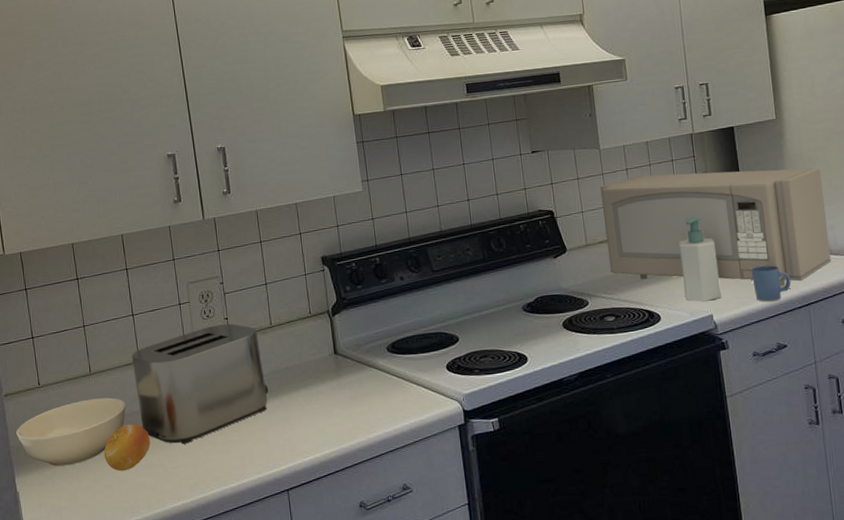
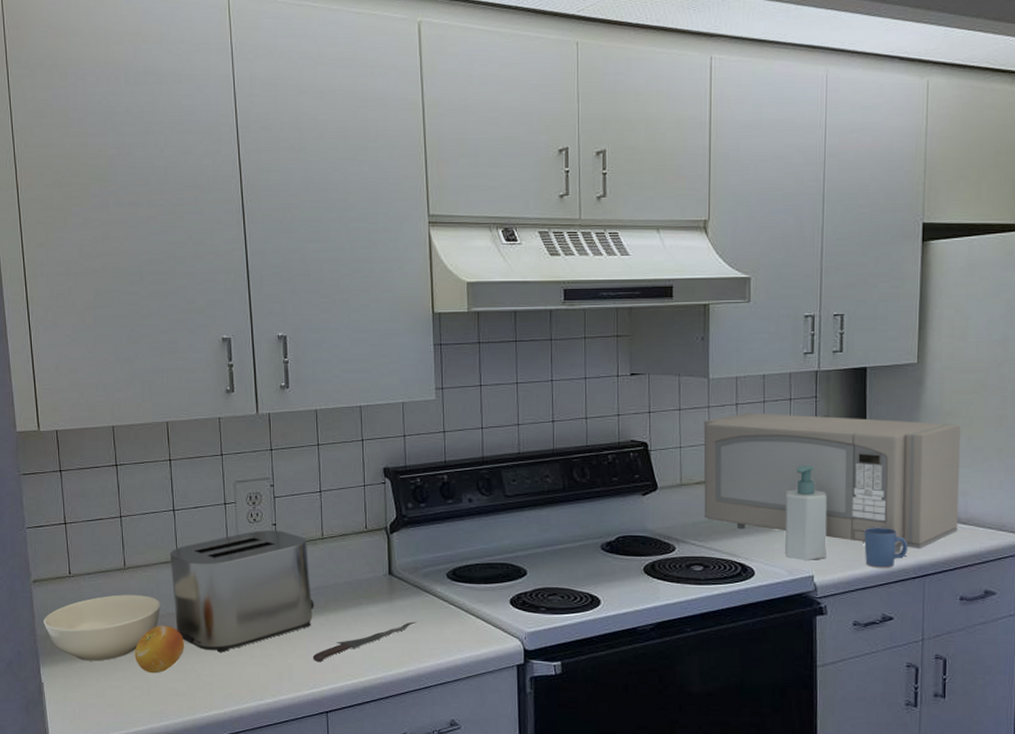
knife: none [270,395,364,443] -> present [312,621,417,662]

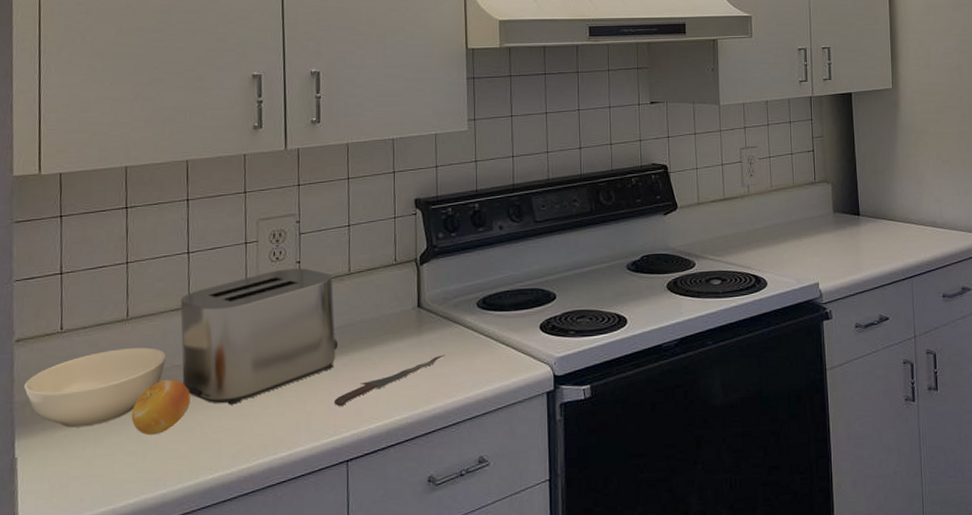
microwave: present [703,412,960,553] -> none [717,134,936,257]
soap bottle: present [785,465,828,560] -> none [790,181,828,269]
mug: present [864,527,908,569] -> none [859,234,897,273]

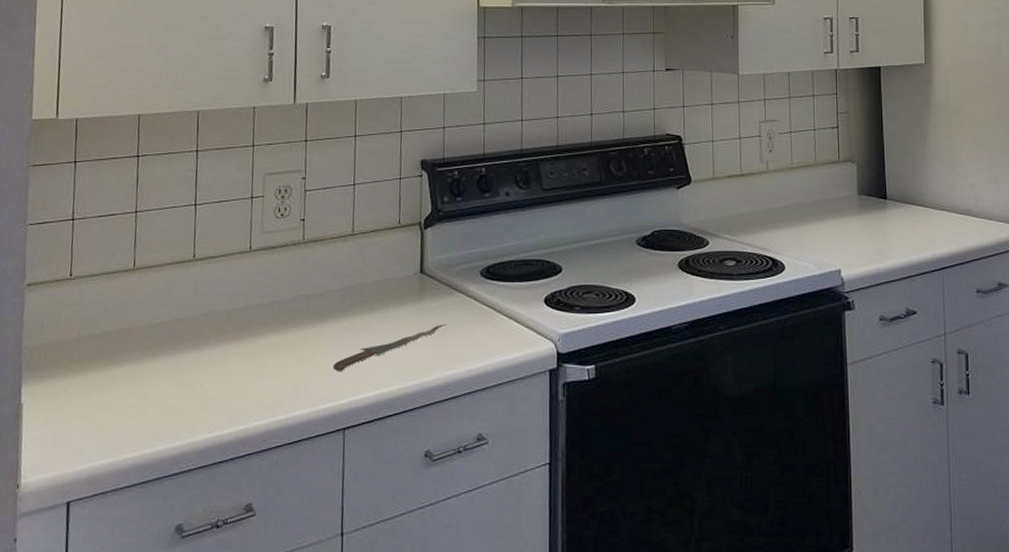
bowl: present [24,347,167,428] -> none [33,299,171,376]
fruit: present [131,379,190,436] -> none [133,333,192,389]
toaster: present [180,268,339,405] -> none [184,226,340,363]

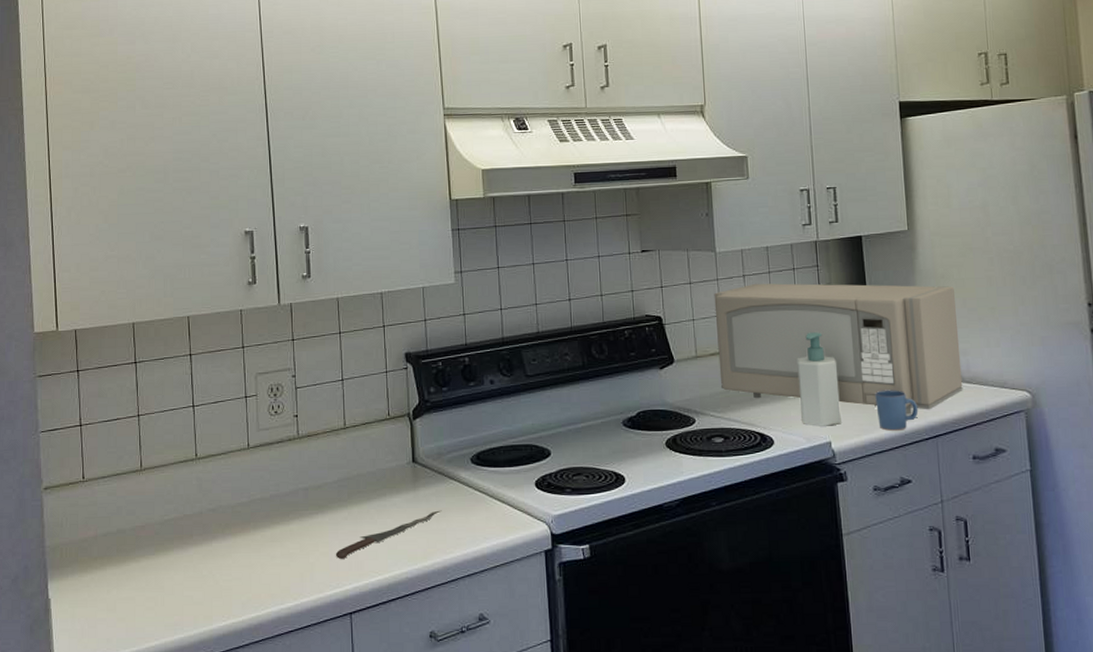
microwave: none [734,107,970,246] -> present [714,283,963,415]
soap bottle: none [812,159,852,254] -> present [797,332,841,427]
mug: none [886,220,927,262] -> present [875,389,919,432]

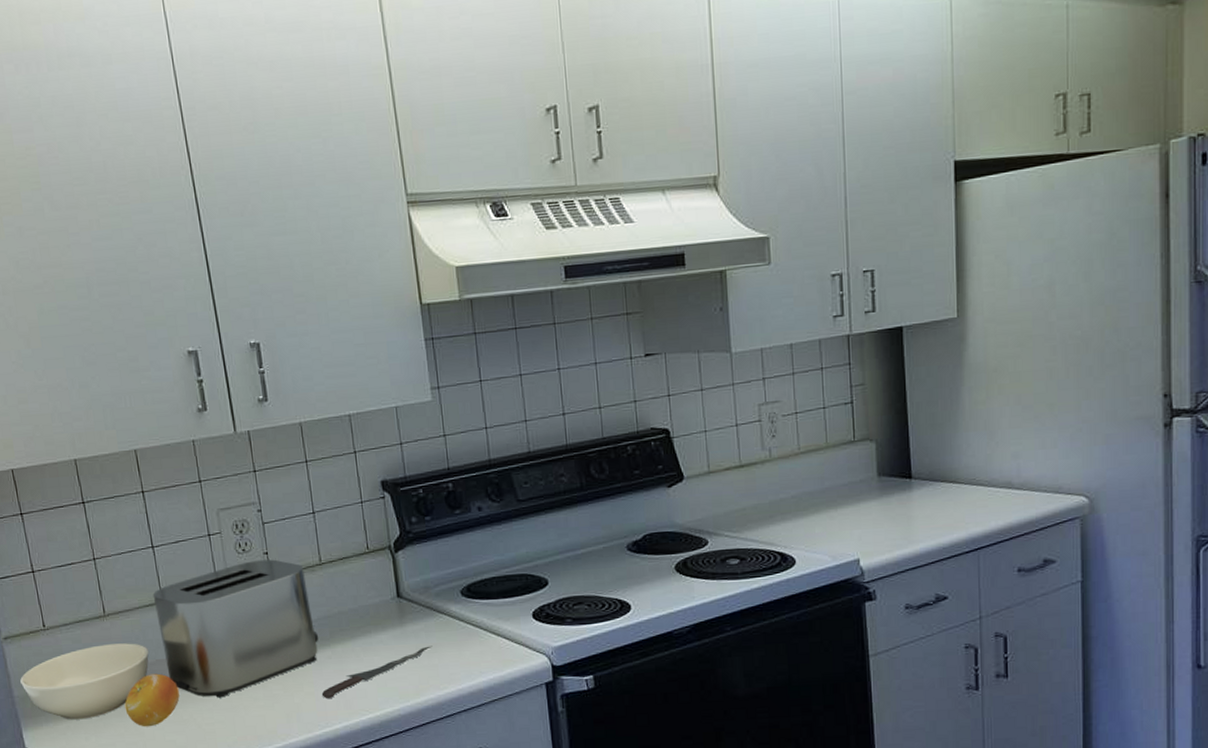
bowl: none [53,497,179,572] -> present [20,643,149,720]
fruit: none [149,528,202,582] -> present [124,673,180,727]
toaster: none [188,422,338,555] -> present [152,559,319,698]
microwave: present [714,283,963,415] -> none [729,380,1012,527]
soap bottle: present [797,332,841,427] -> none [823,439,872,543]
mug: present [875,389,919,432] -> none [911,499,959,546]

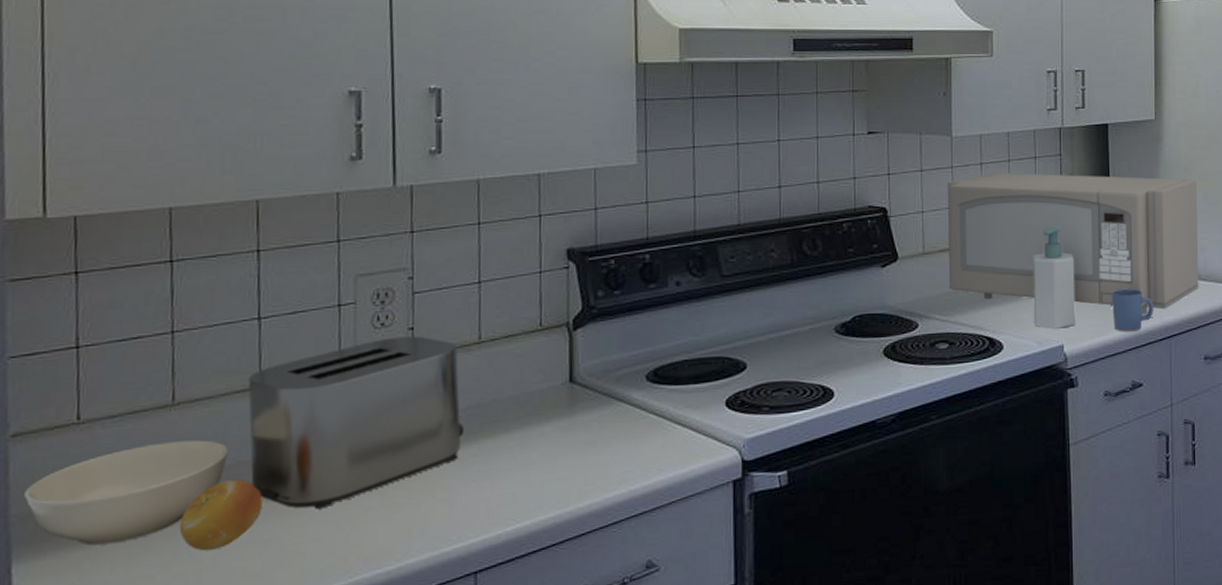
knife: present [321,645,433,698] -> none [457,439,605,506]
microwave: none [729,380,1012,527] -> present [947,172,1199,315]
soap bottle: none [823,439,872,543] -> present [1033,227,1075,329]
mug: none [911,499,959,546] -> present [1112,288,1154,333]

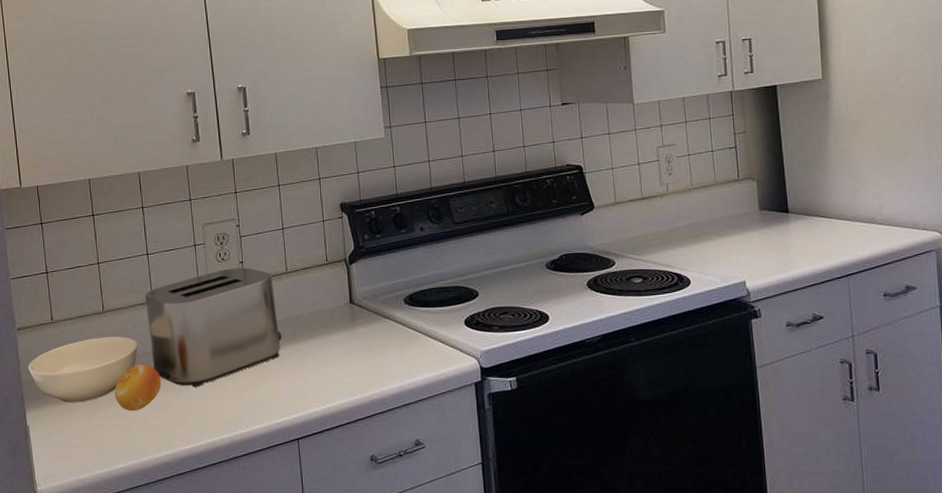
microwave: present [947,172,1199,315] -> none [632,132,875,255]
soap bottle: present [1033,227,1075,329] -> none [712,178,756,267]
mug: present [1112,288,1154,333] -> none [789,231,831,272]

